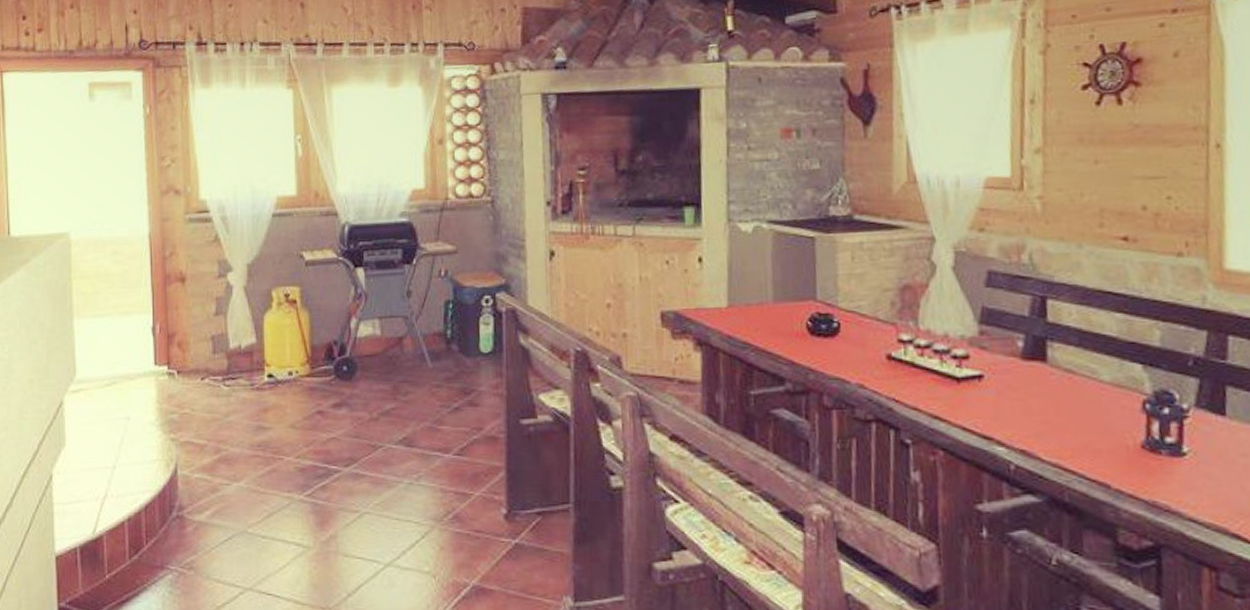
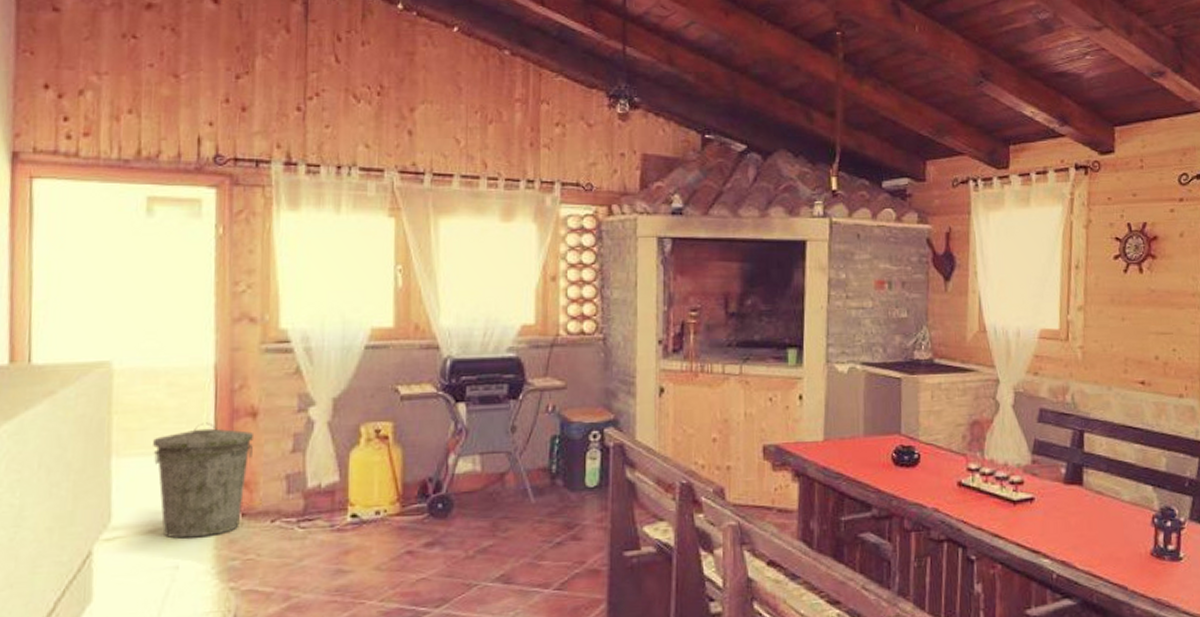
trash can: none [105,287,183,392] -> present [153,422,253,539]

